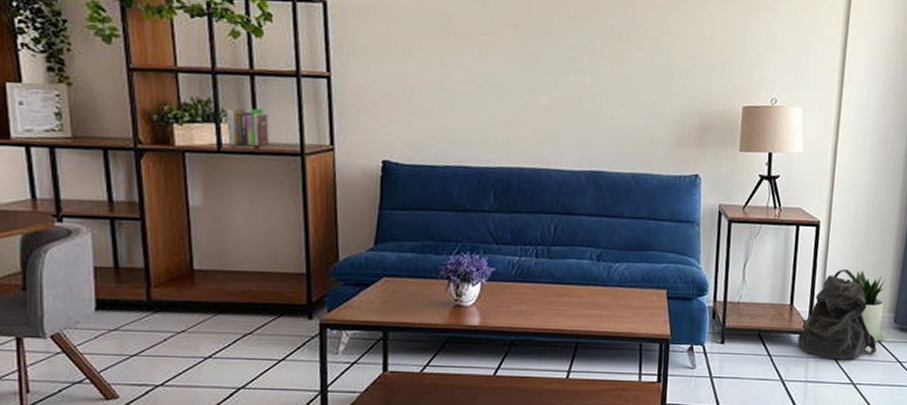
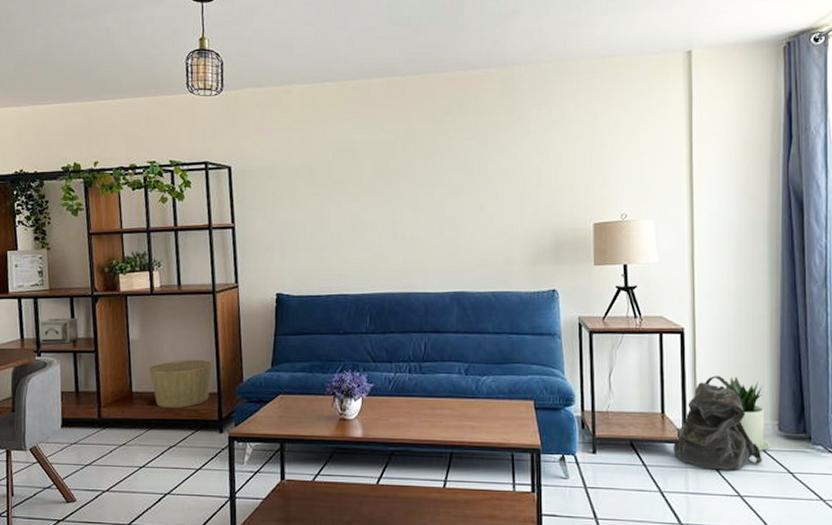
decorative box: none [59,174,117,208] -> present [39,317,79,344]
basket: none [216,233,300,291] -> present [149,360,213,409]
books: present [226,108,269,147] -> none [157,257,189,288]

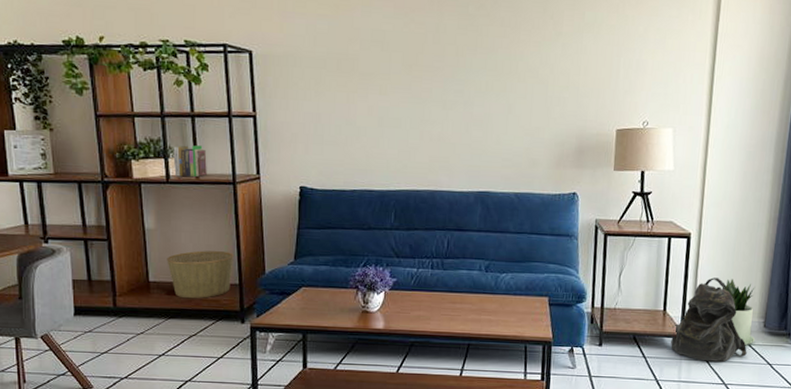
decorative box: present [39,317,79,344] -> none [45,203,89,231]
books: none [157,257,189,288] -> present [173,144,207,177]

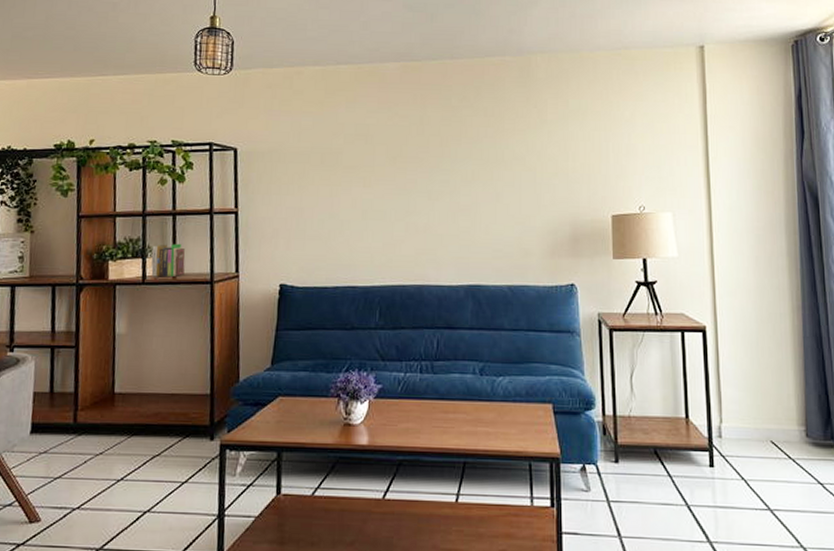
basket: present [167,250,234,299] -> none [135,357,207,413]
backpack: present [671,277,747,362] -> none [699,377,791,481]
planter: present [720,278,756,345] -> none [748,378,799,459]

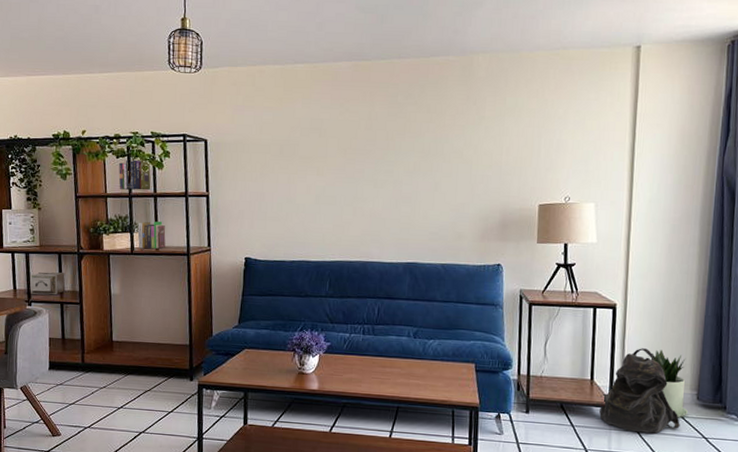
decorative box: none [13,308,59,338] -> present [30,272,66,295]
books: none [131,172,170,208] -> present [118,159,151,191]
backpack: none [699,377,791,481] -> present [599,348,680,434]
planter: none [748,378,799,459] -> present [649,349,689,417]

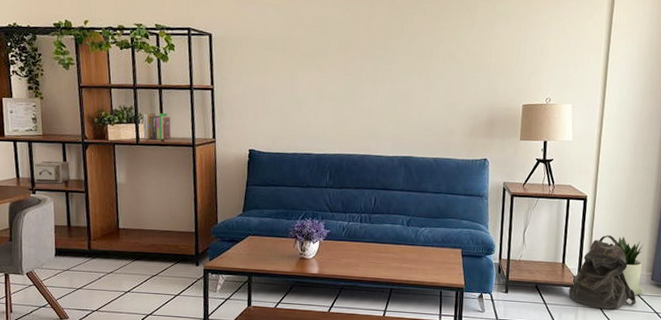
books: present [118,159,151,191] -> none [123,51,156,83]

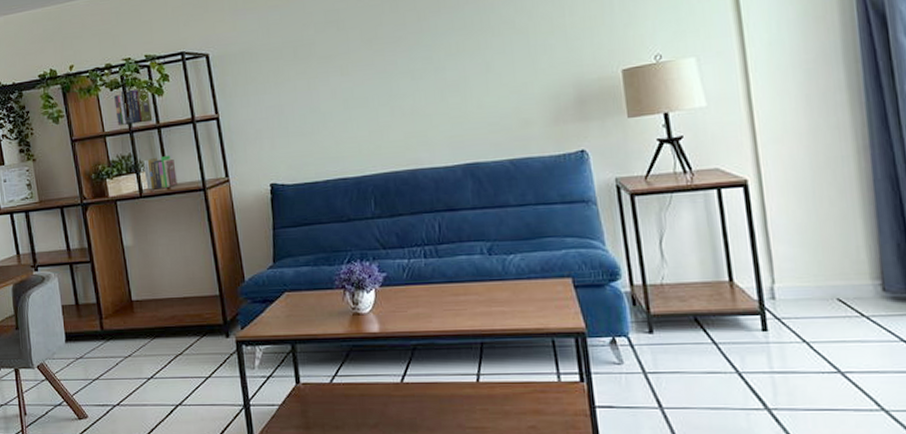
decorative box: present [34,161,70,184] -> none [33,228,73,259]
books: none [123,51,156,83] -> present [114,88,153,125]
backpack: present [568,235,636,310] -> none [746,232,865,343]
planter: present [613,236,644,295] -> none [805,231,874,317]

